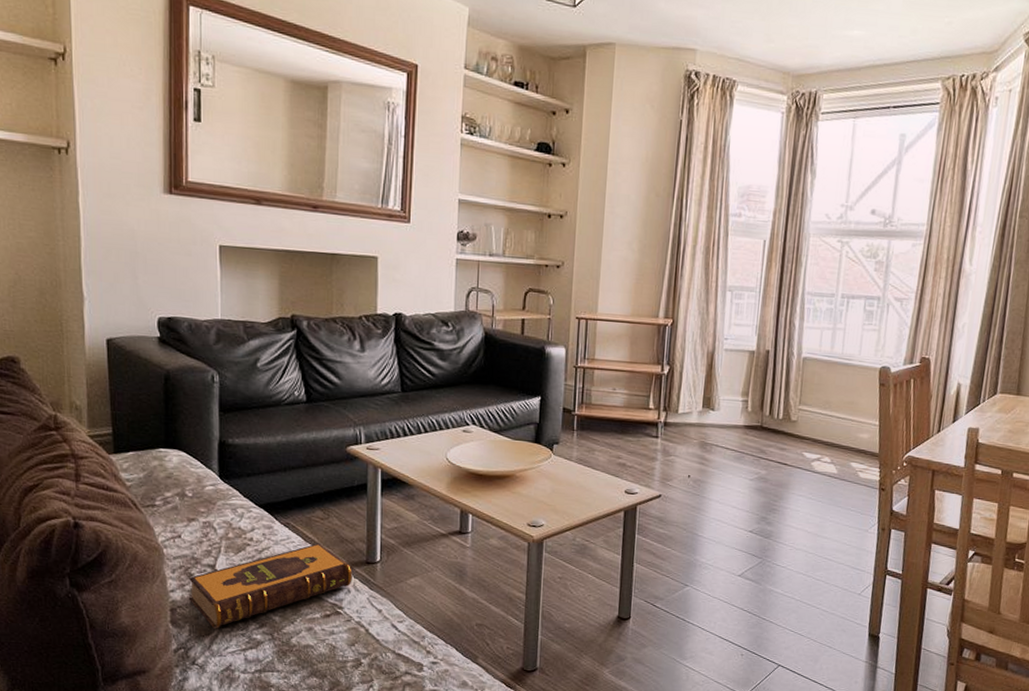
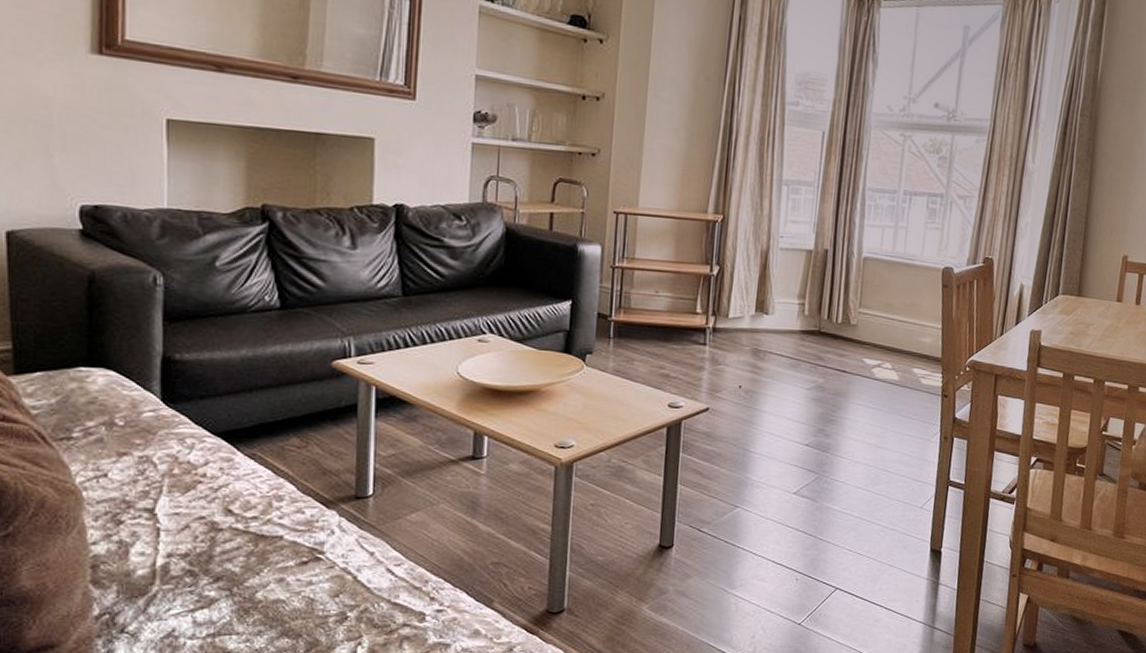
hardback book: present [188,543,353,629] -> none [116,477,337,587]

